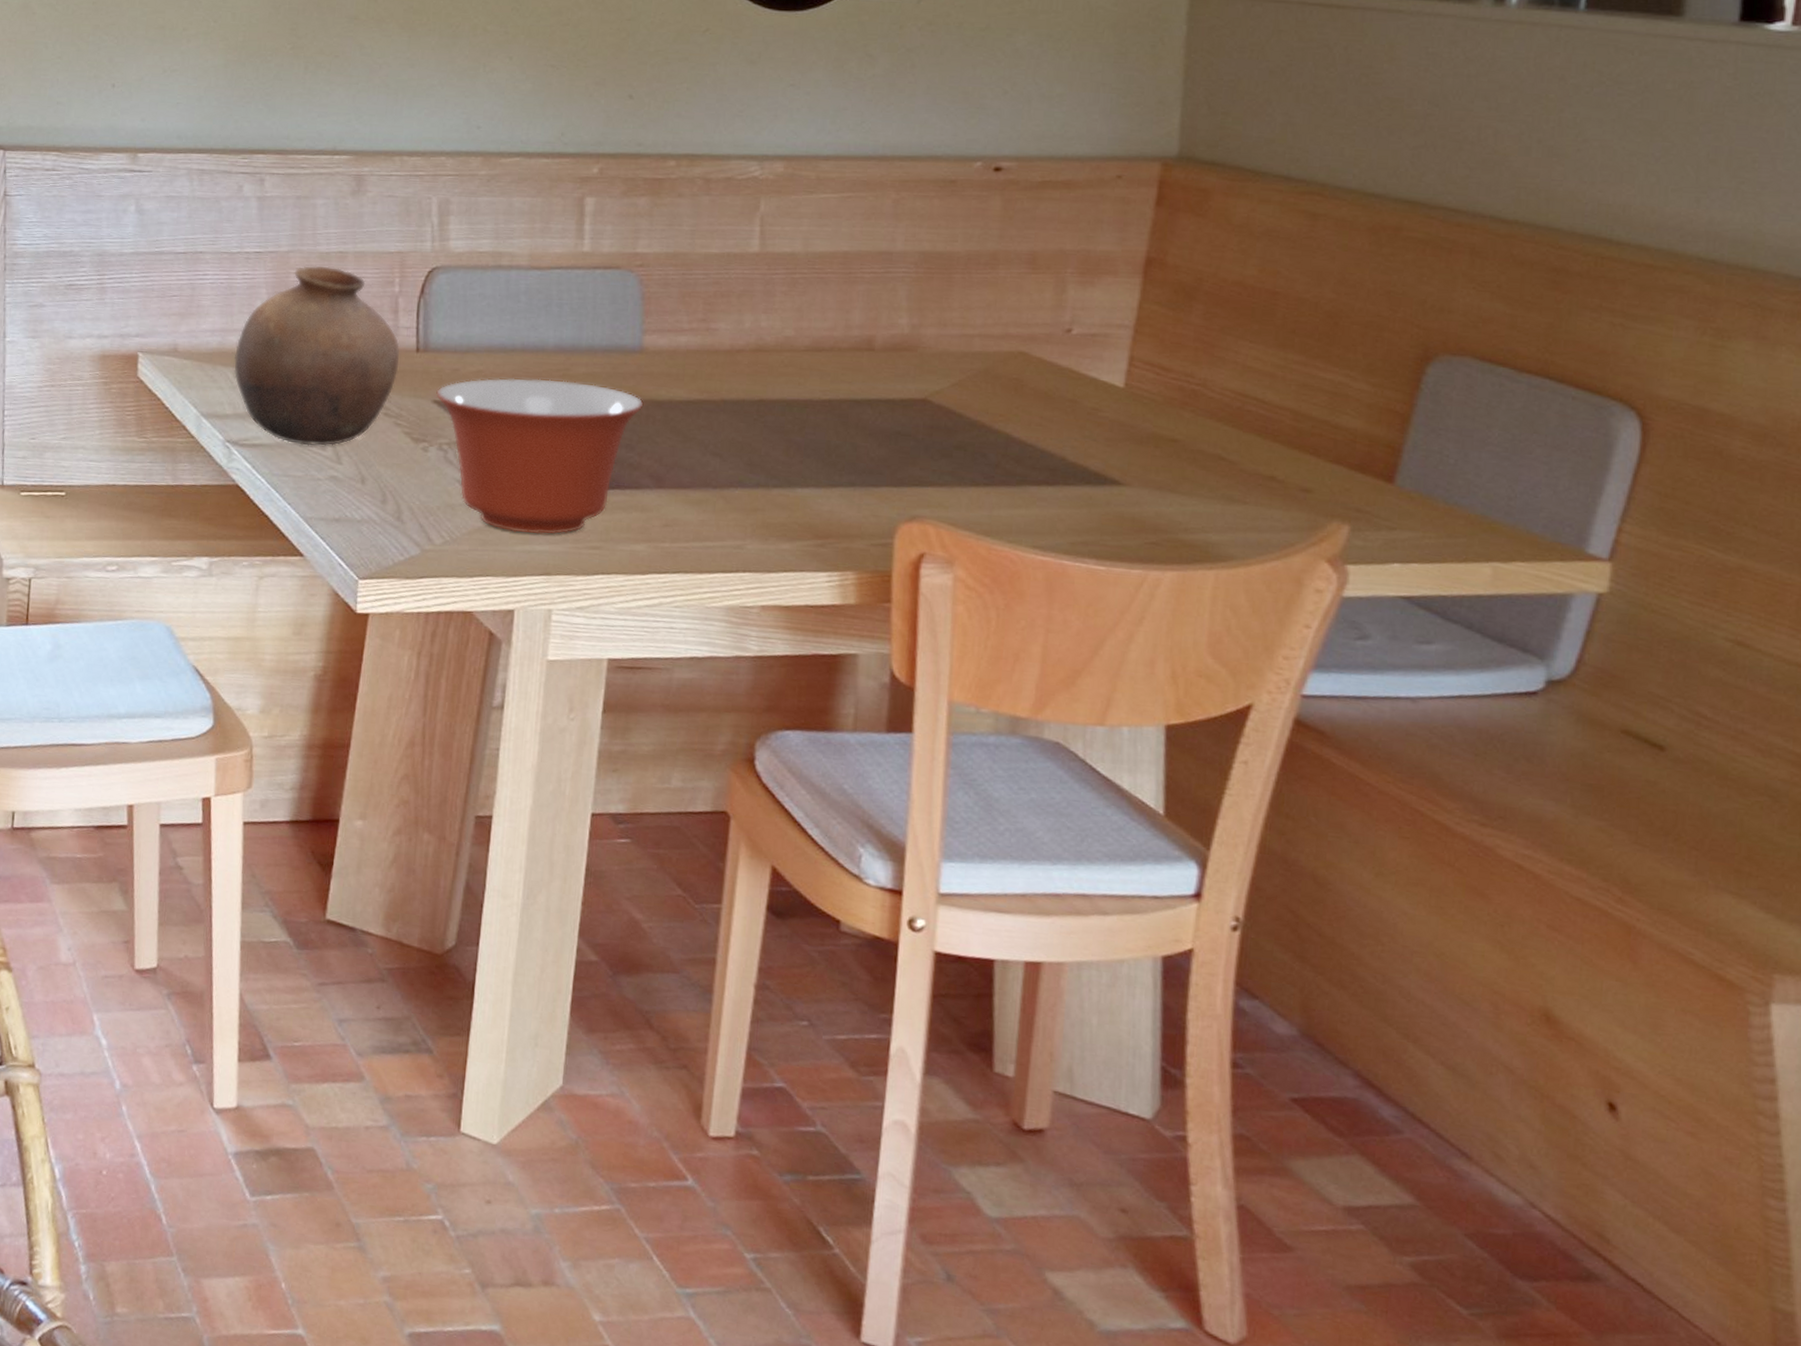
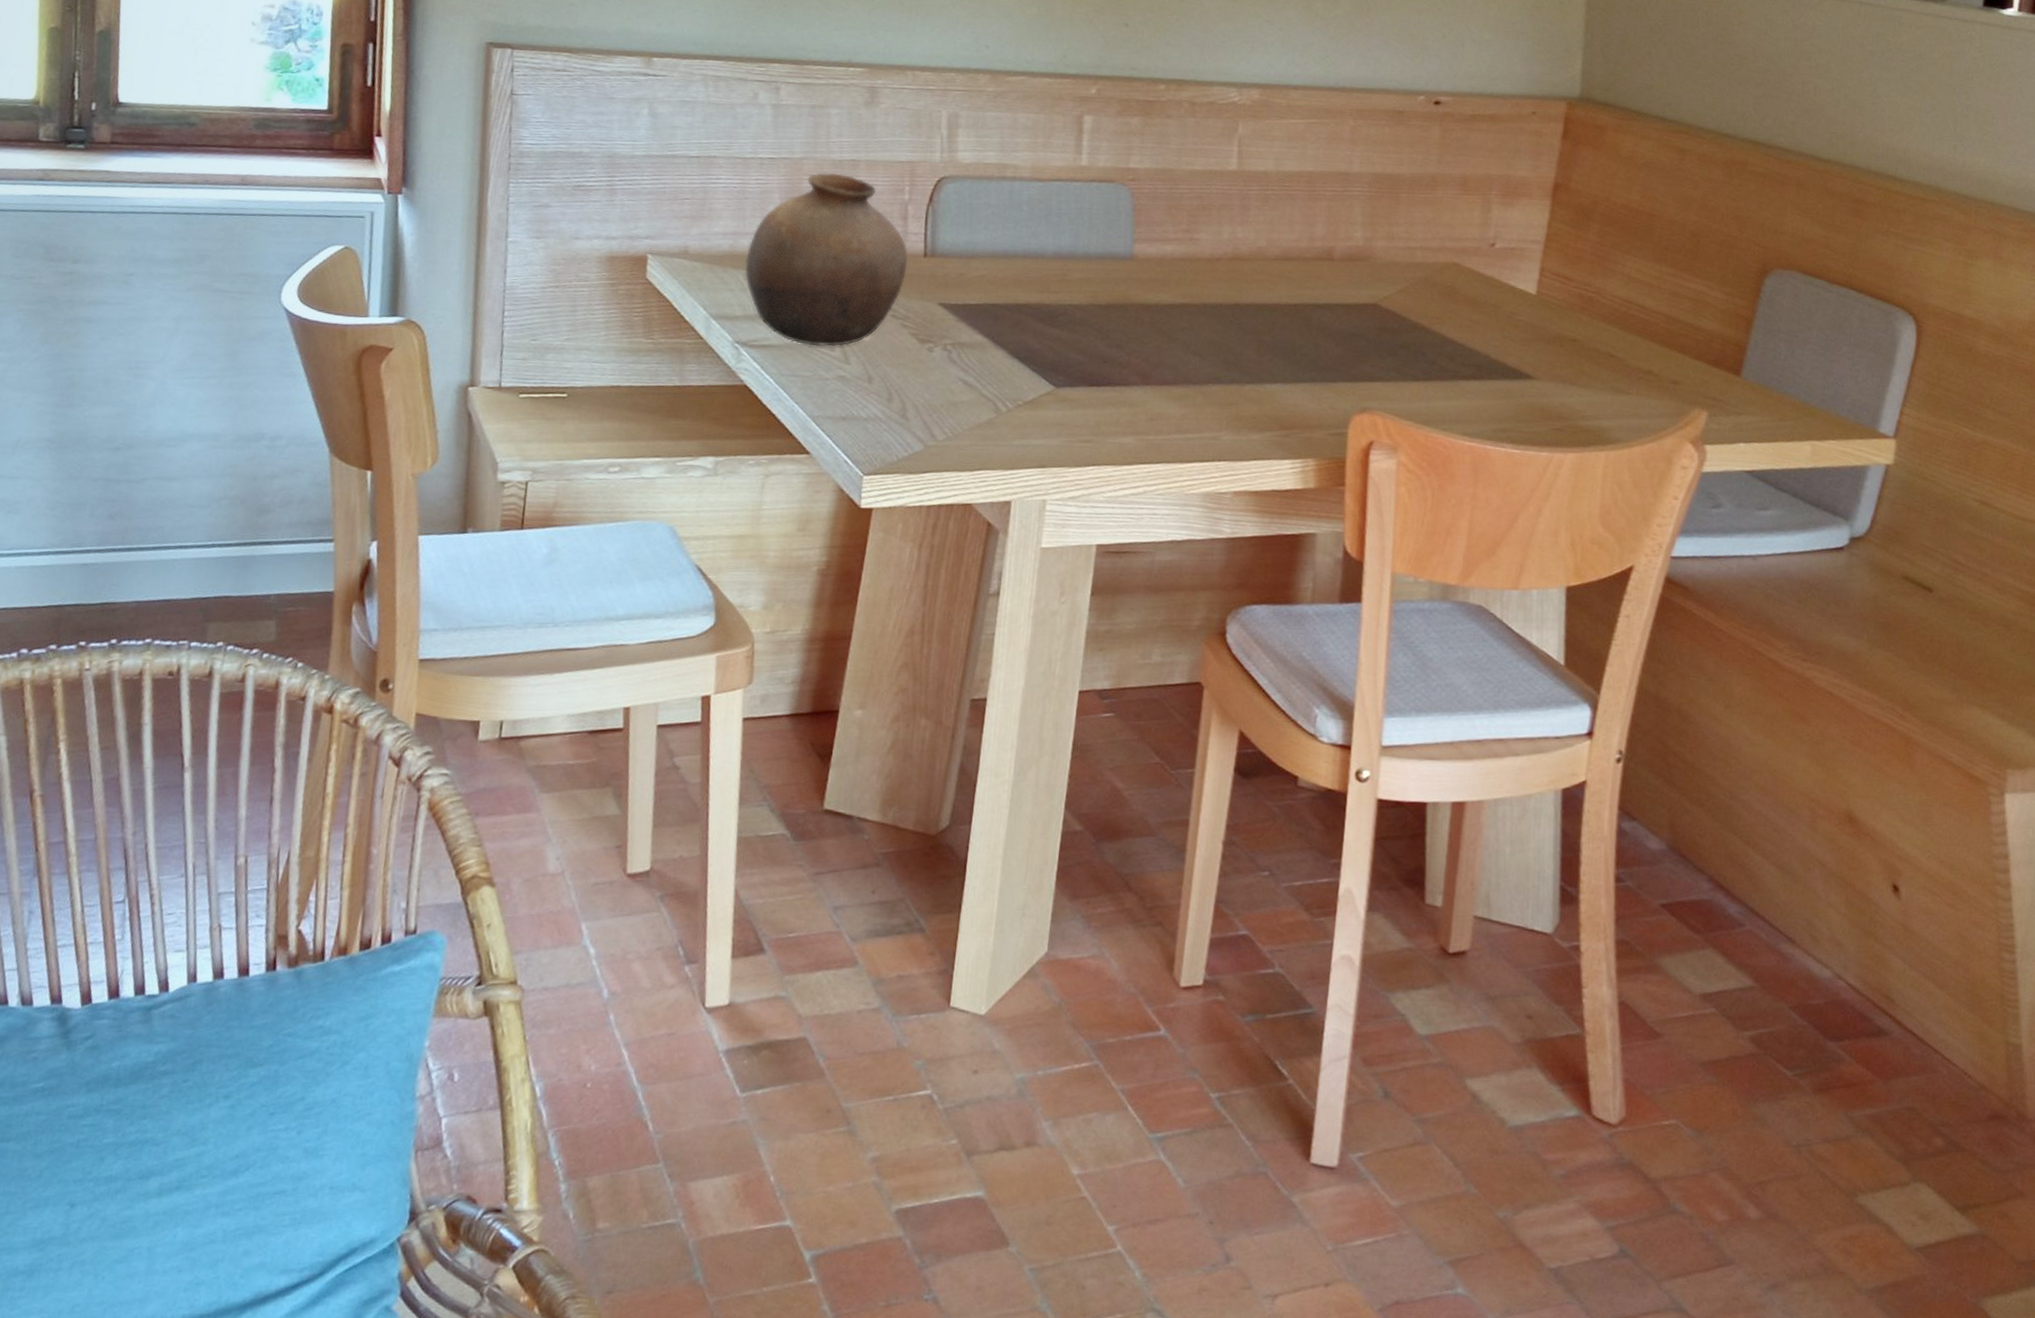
mixing bowl: present [436,378,644,535] -> none [942,282,1133,429]

